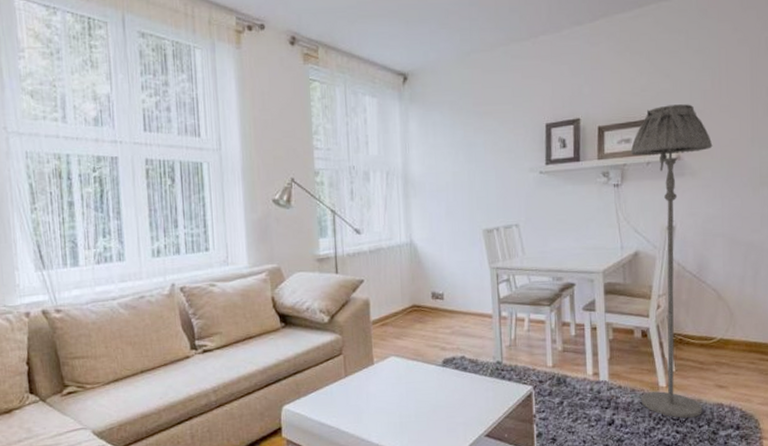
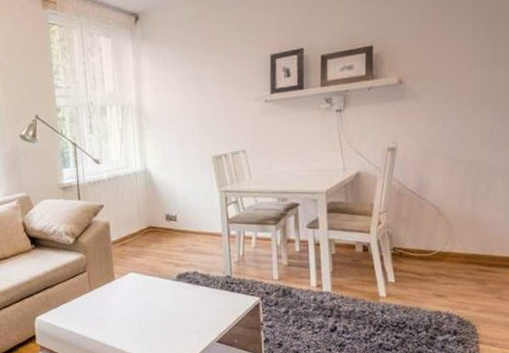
floor lamp: present [630,104,713,418] -> none [352,29,435,325]

